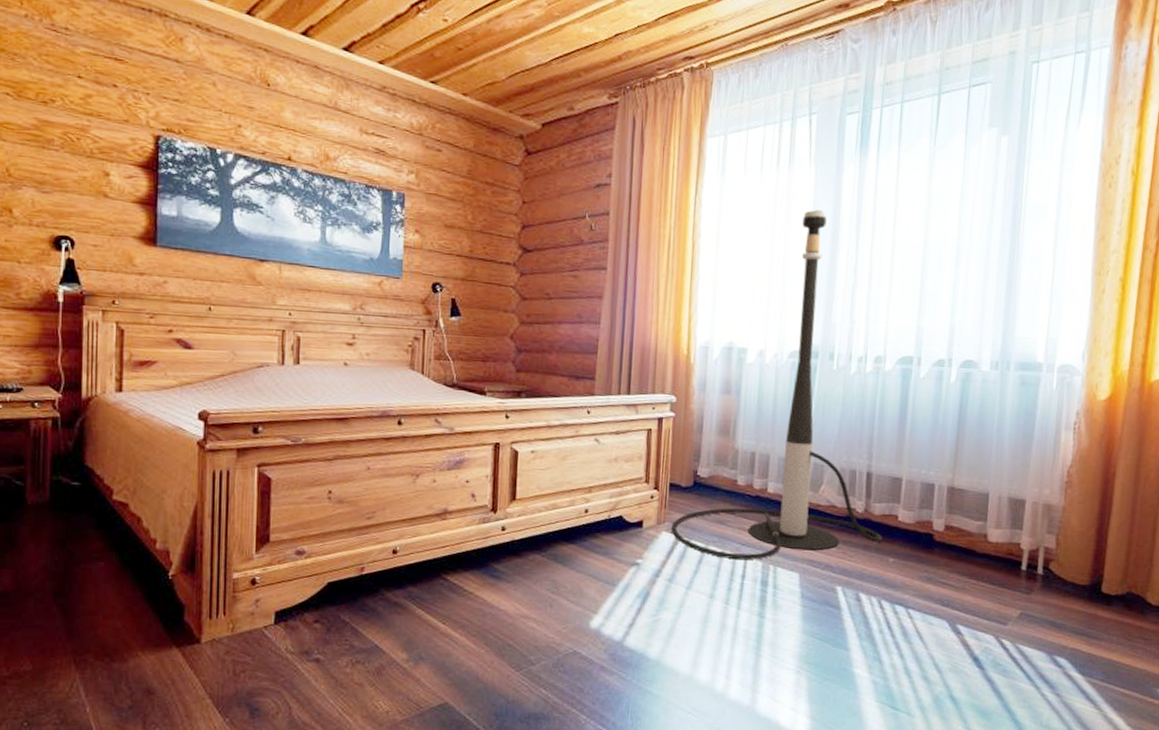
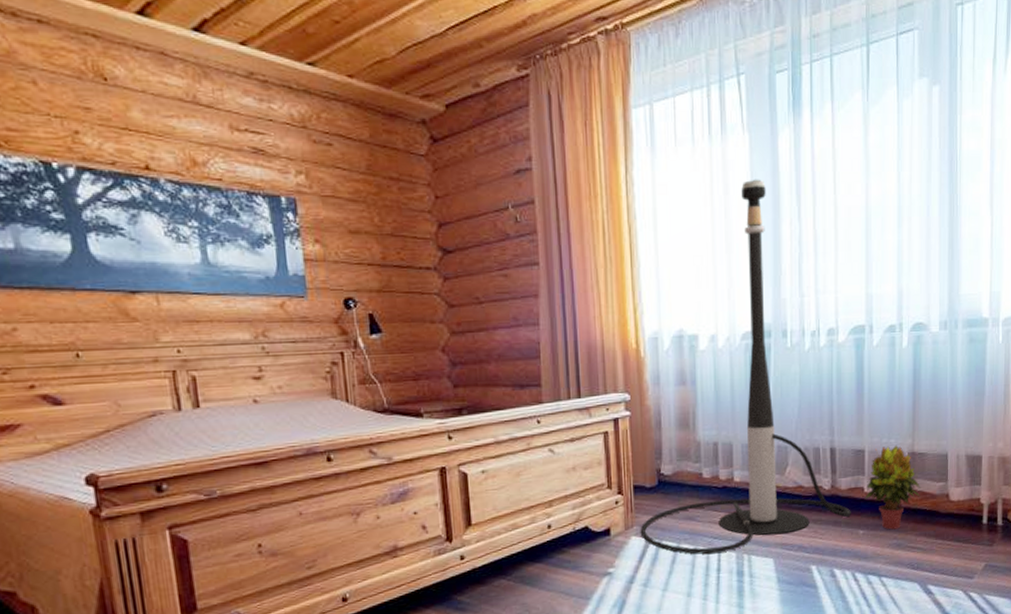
potted plant: none [898,477,958,563] -> present [864,444,921,530]

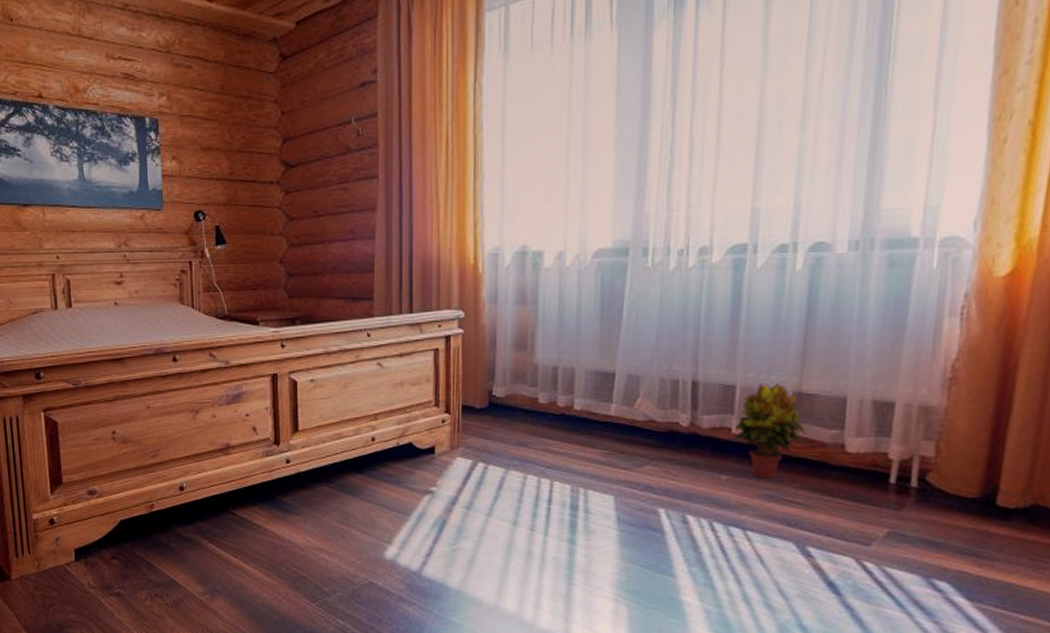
floor lamp: present [640,179,851,554] -> none [466,80,713,483]

